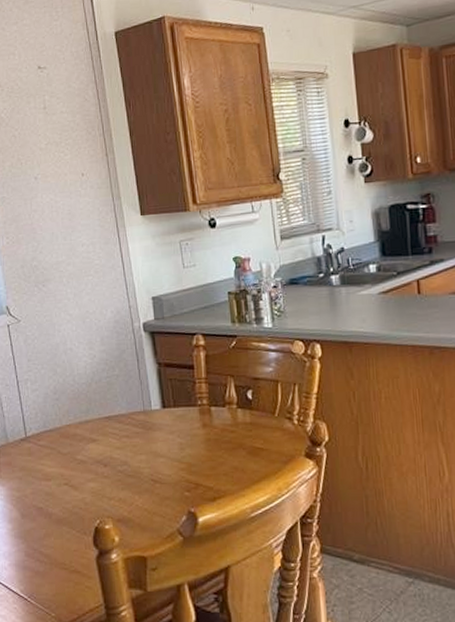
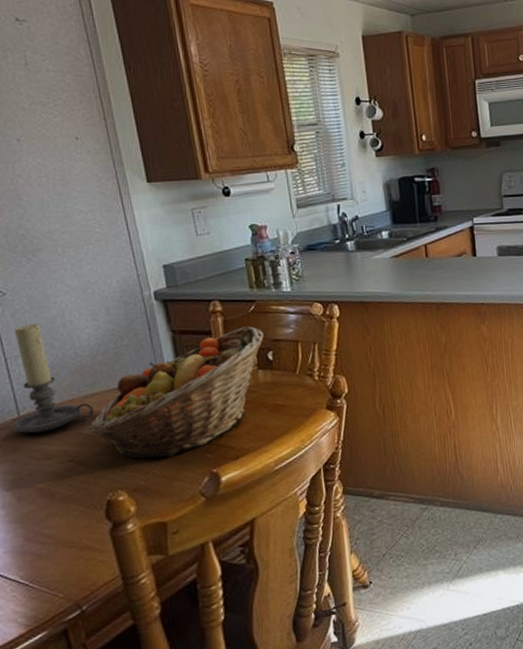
candle holder: none [21,349,87,454] -> present [13,323,94,434]
fruit basket: none [82,362,244,491] -> present [89,326,264,459]

